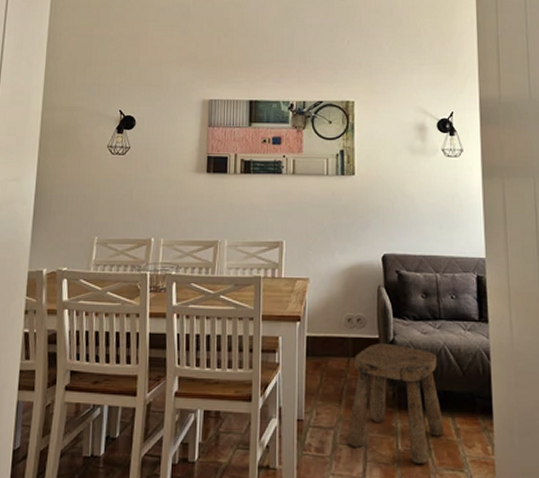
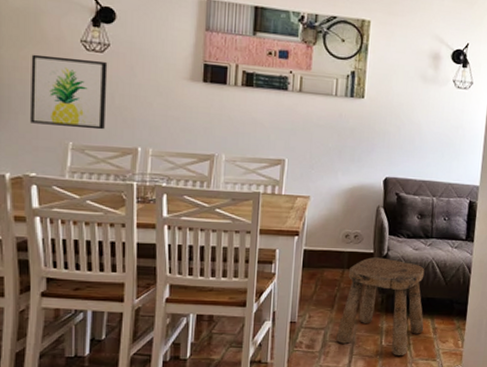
wall art: none [65,161,128,224] -> present [31,54,108,130]

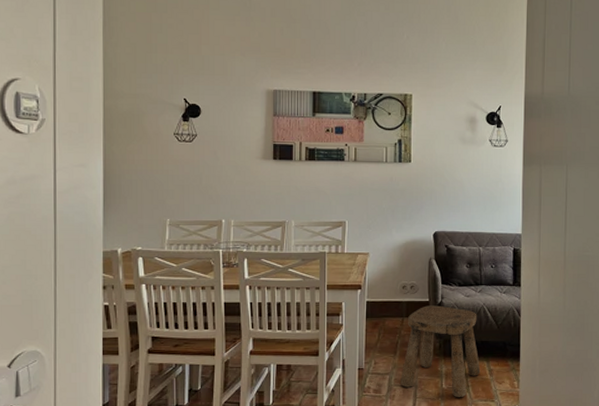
wall art: present [31,54,108,130] -> none [136,148,196,207]

